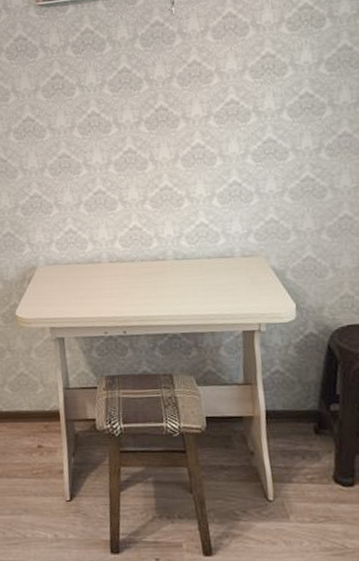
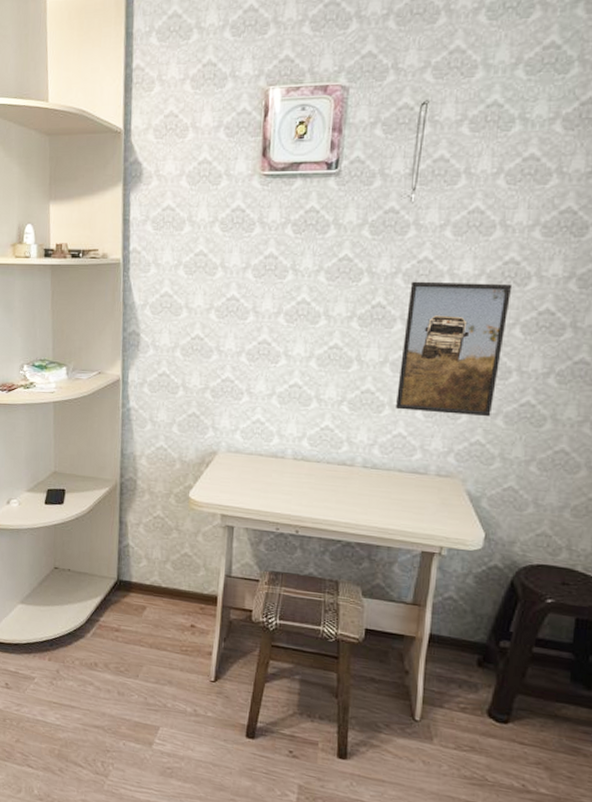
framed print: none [185,75,278,201] -> present [396,281,513,417]

